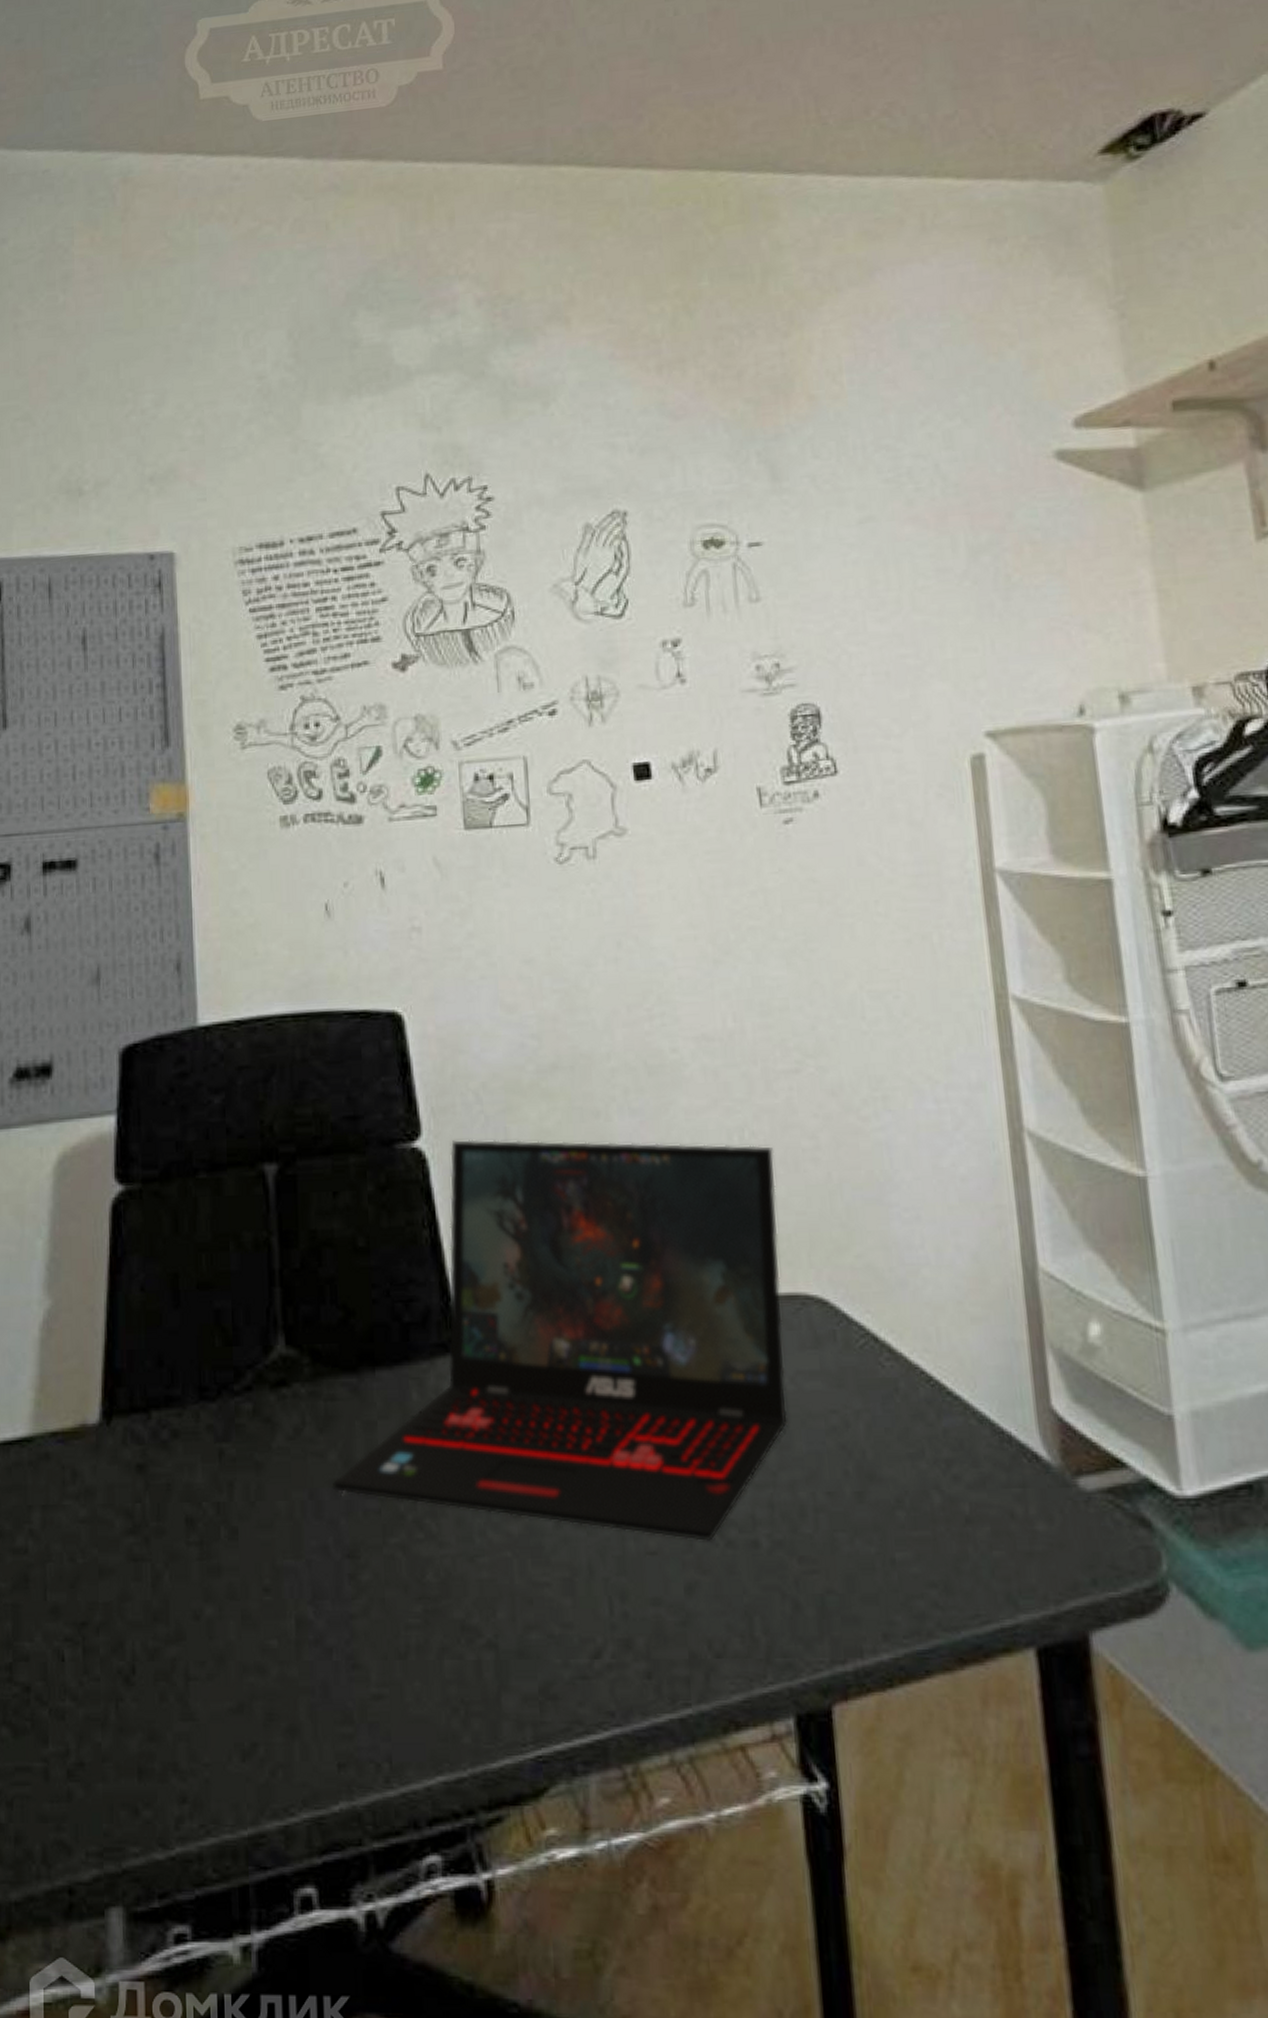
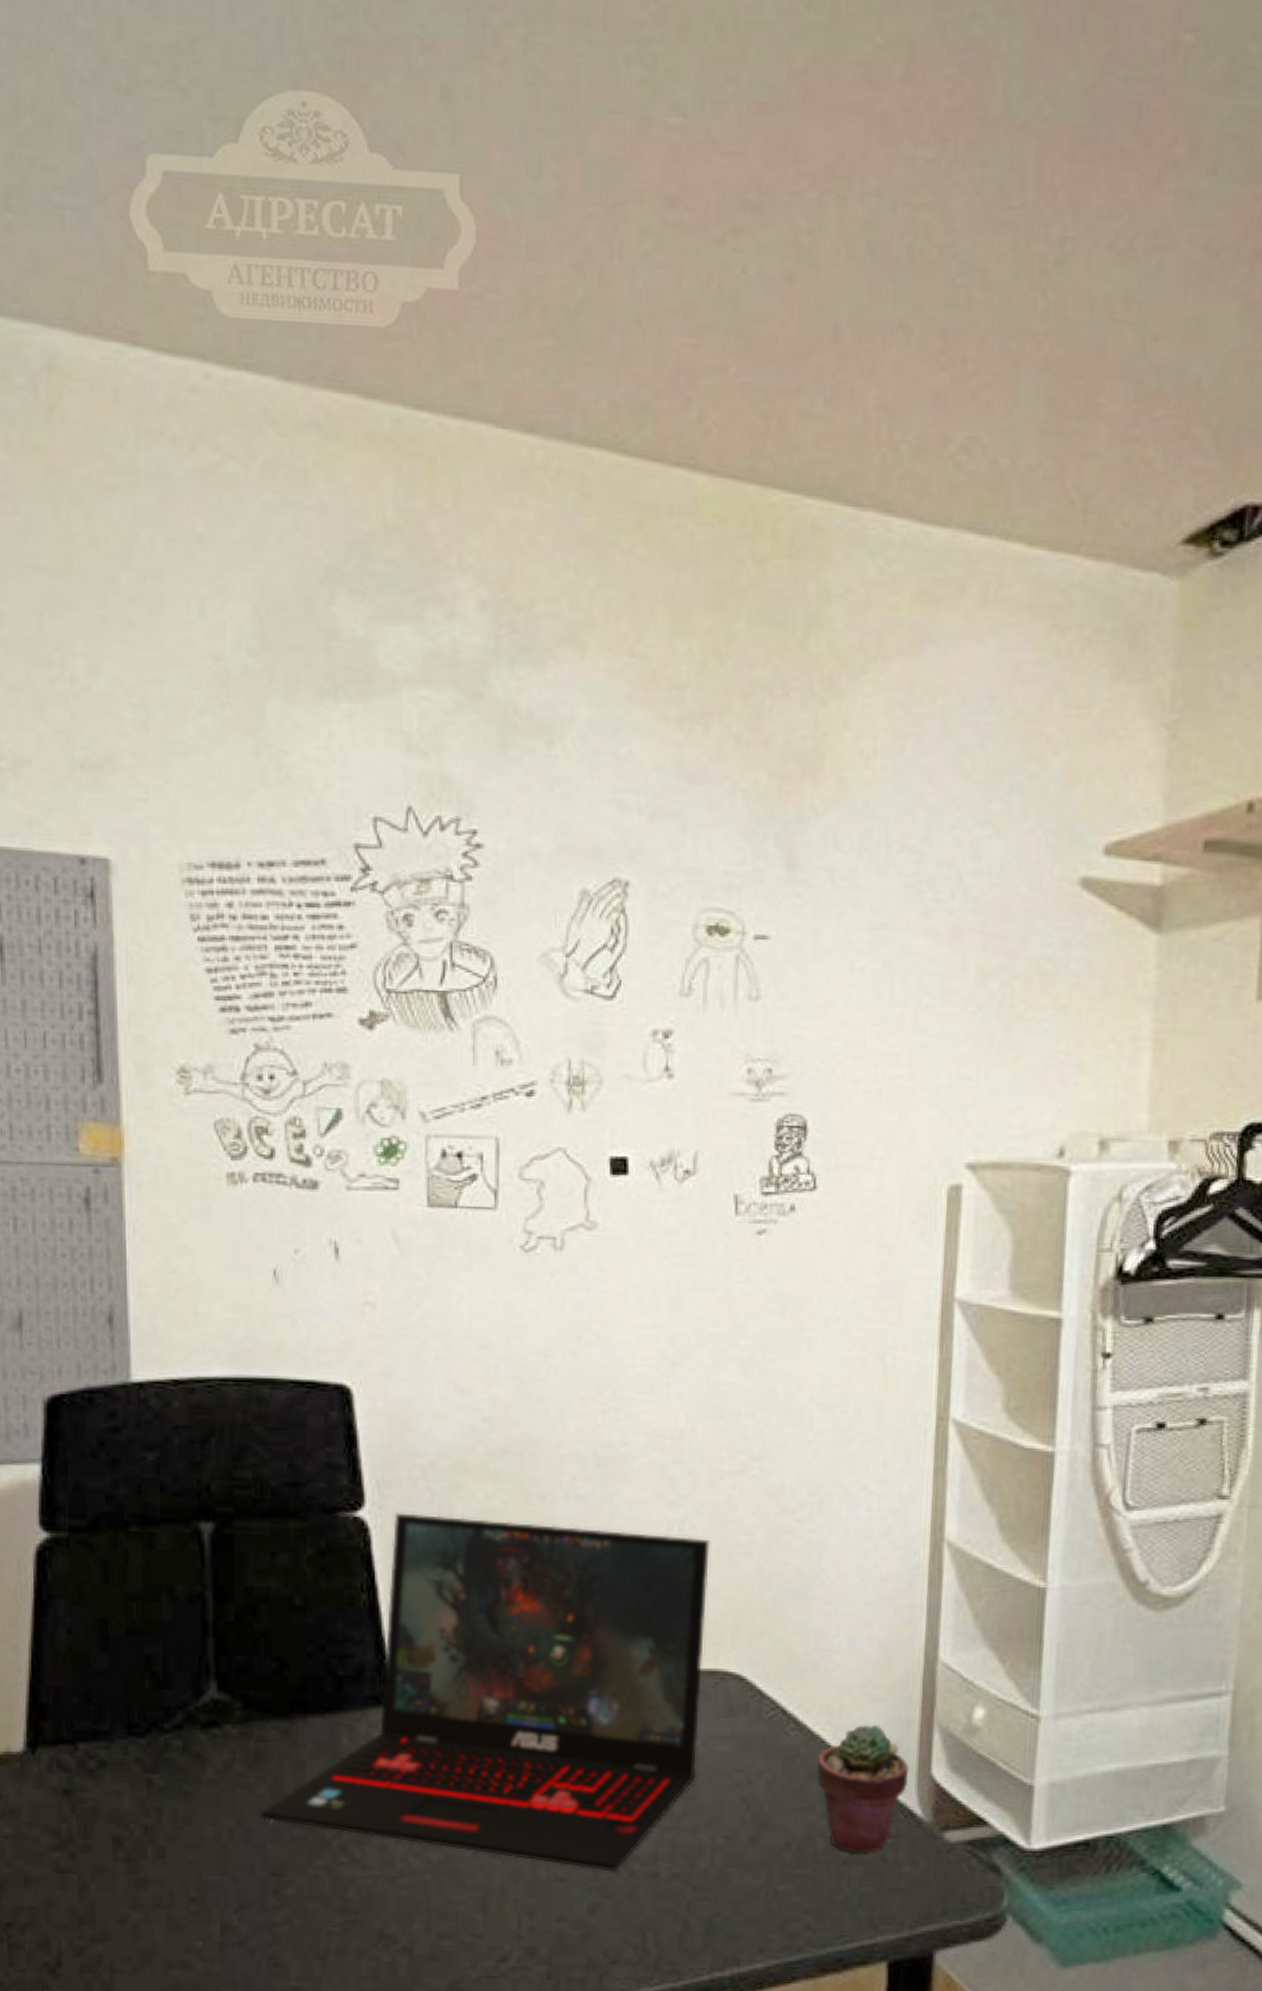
potted succulent: none [919,1349,1027,1508] -> present [816,1724,909,1853]

